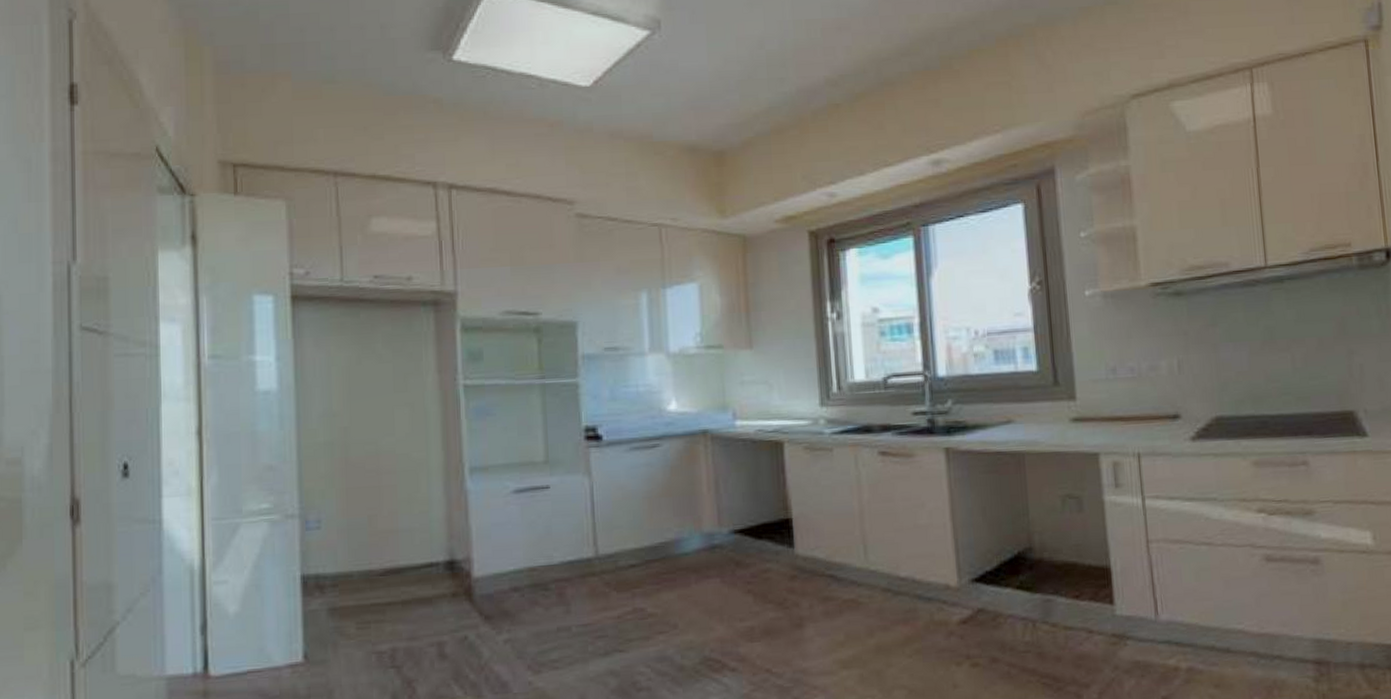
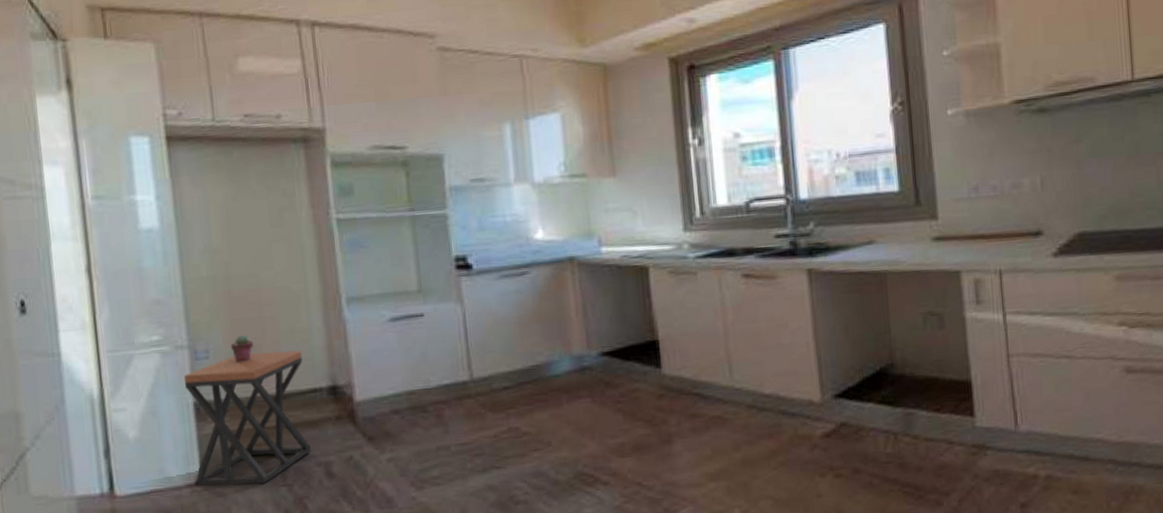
stool: none [293,521,423,666] -> present [184,350,311,486]
potted succulent: none [344,504,370,534] -> present [230,335,254,363]

